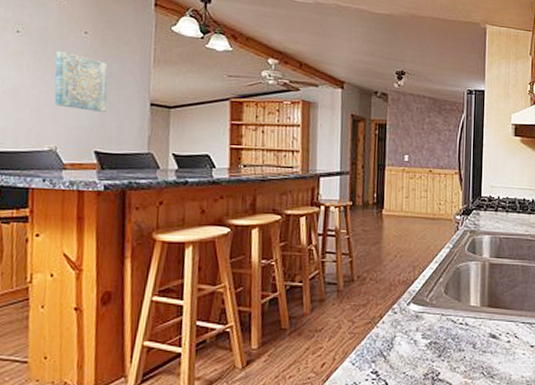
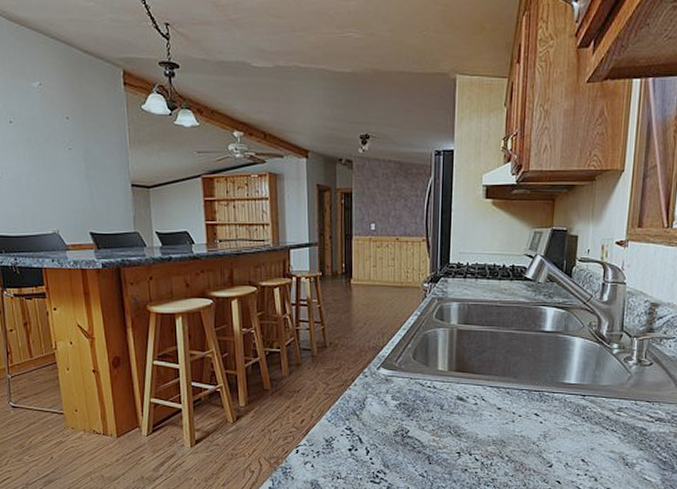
wall art: present [54,51,108,112] -> none [45,138,95,195]

